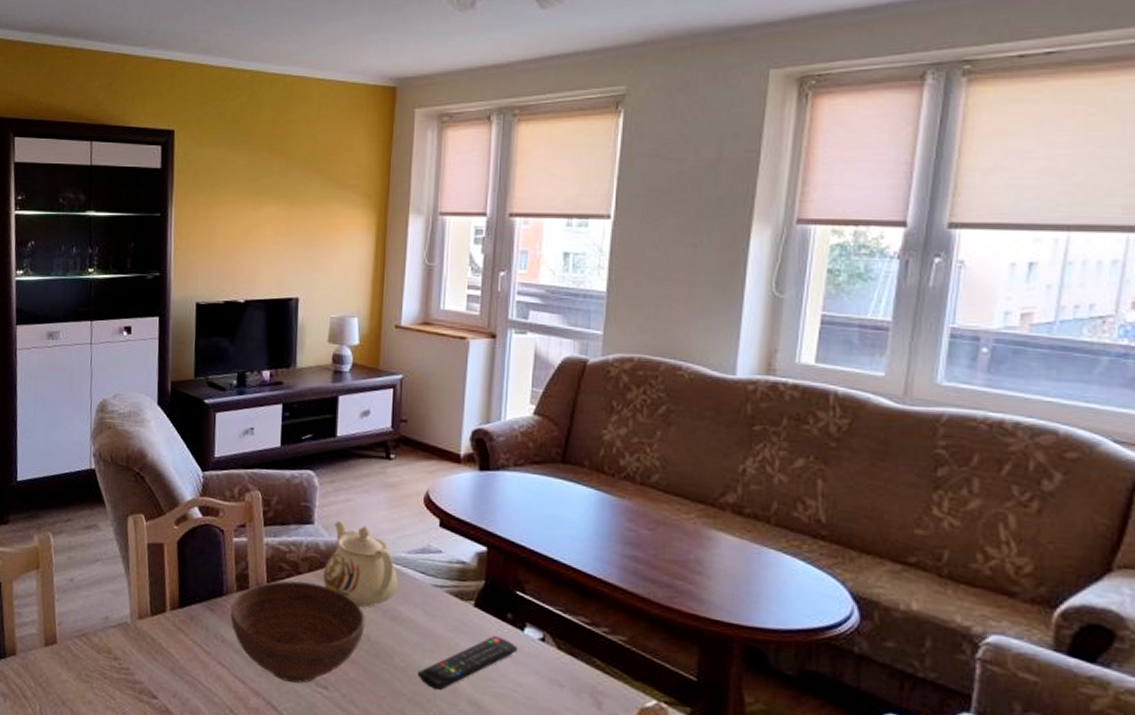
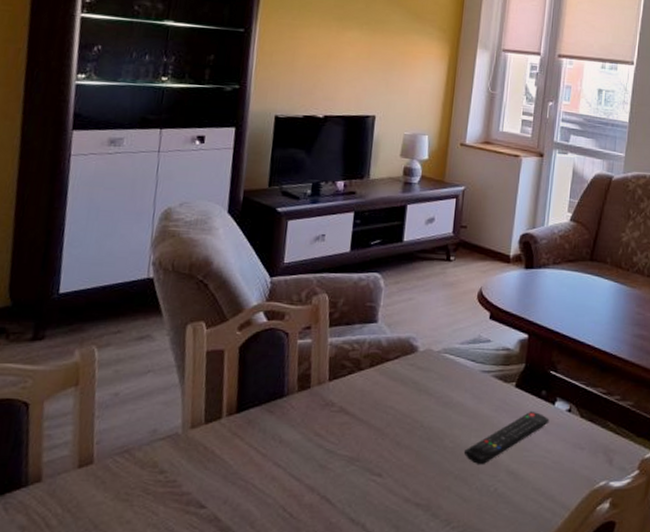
bowl: present [230,580,365,684] -> none [289,377,420,474]
teapot: present [322,520,399,608] -> none [383,318,452,396]

